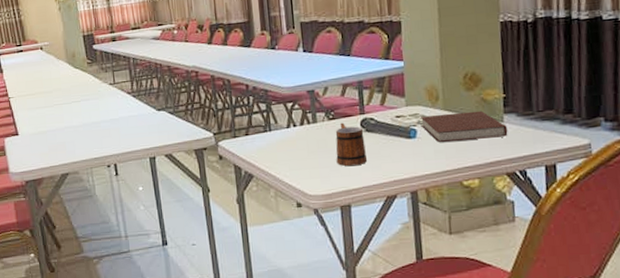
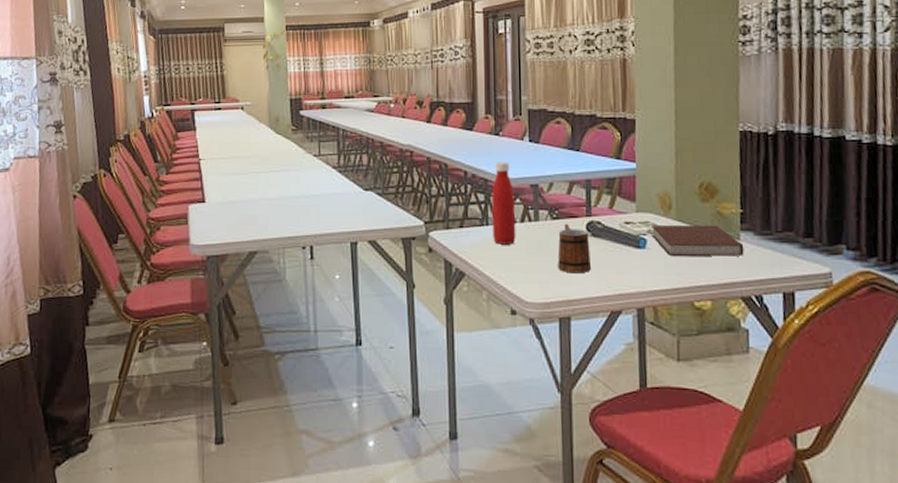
bottle: none [272,72,297,147] -> present [492,162,516,245]

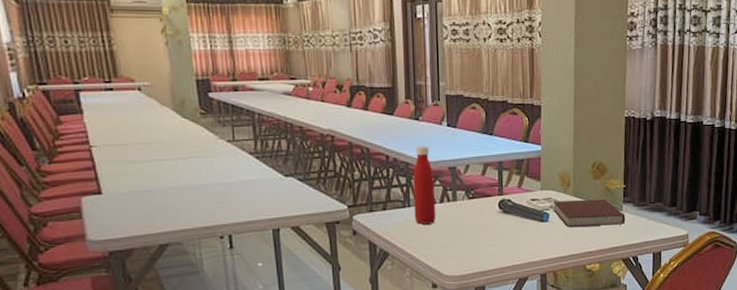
mug: present [557,223,592,274] -> none [473,202,503,248]

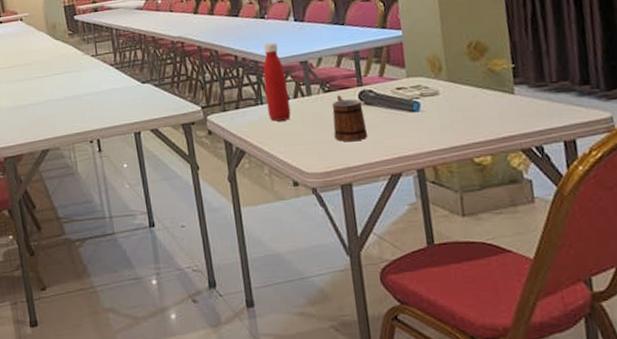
mug: none [473,202,503,248] -> present [332,95,368,142]
notebook: present [552,199,625,227] -> none [422,82,520,116]

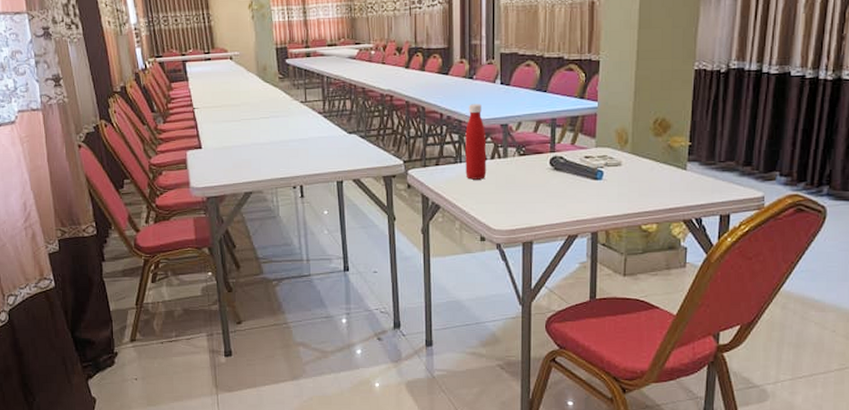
mug: present [332,95,368,142] -> none [523,159,553,204]

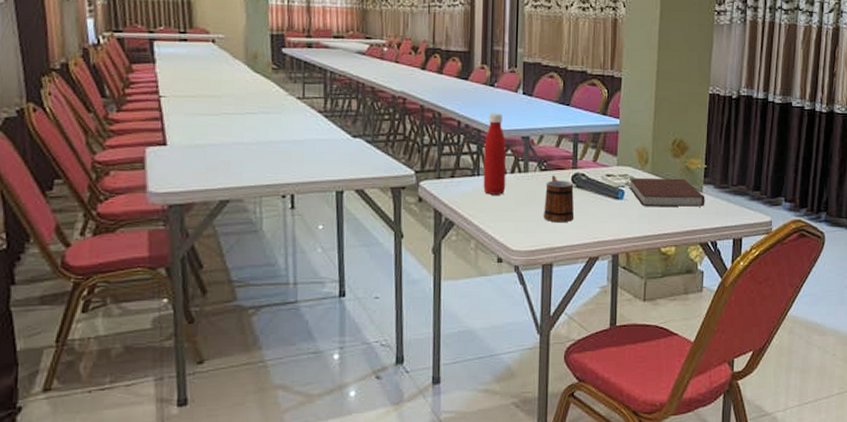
mug: none [523,159,553,204] -> present [544,175,575,223]
notebook: none [607,157,689,185] -> present [628,177,705,207]

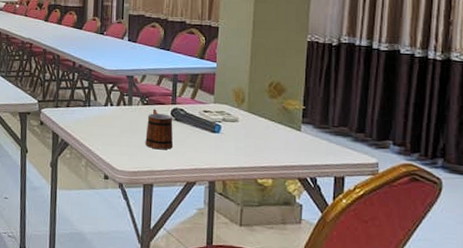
bottle: present [483,113,507,195] -> none [93,56,114,123]
notebook: present [628,177,705,207] -> none [225,115,304,145]

